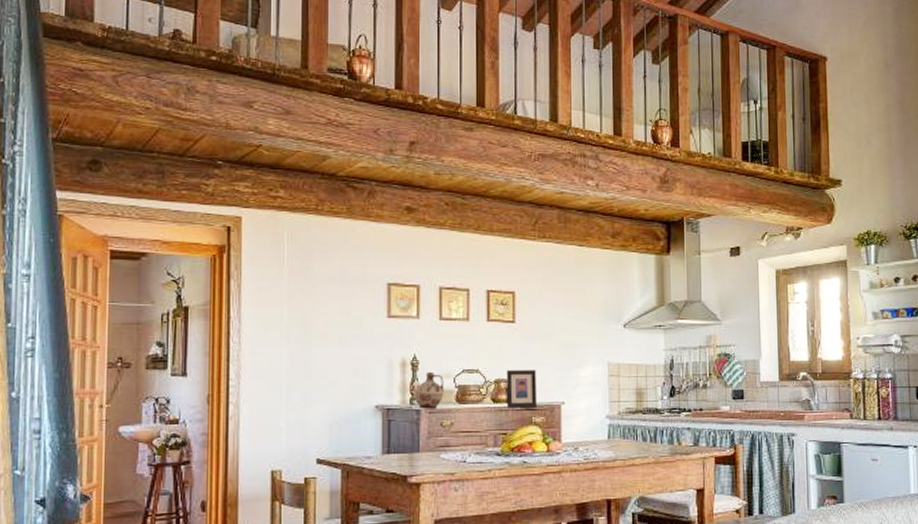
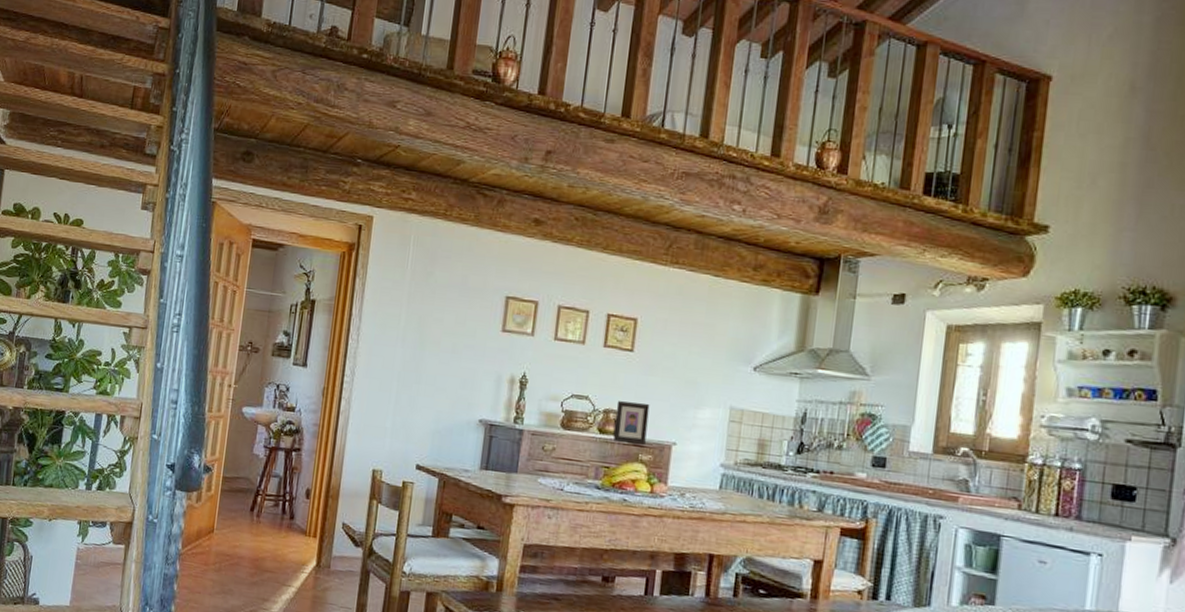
ceramic jug: present [414,372,444,409] -> none [519,393,551,432]

